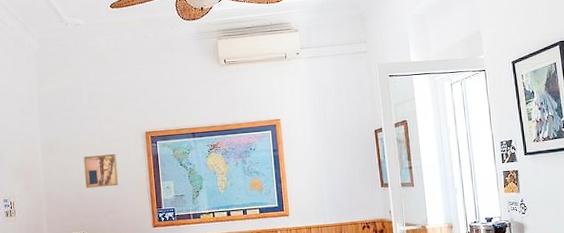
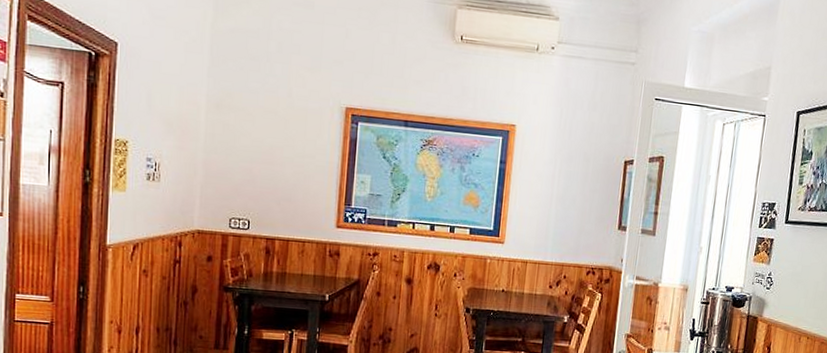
wall art: present [83,153,119,189] -> none [258,123,304,168]

